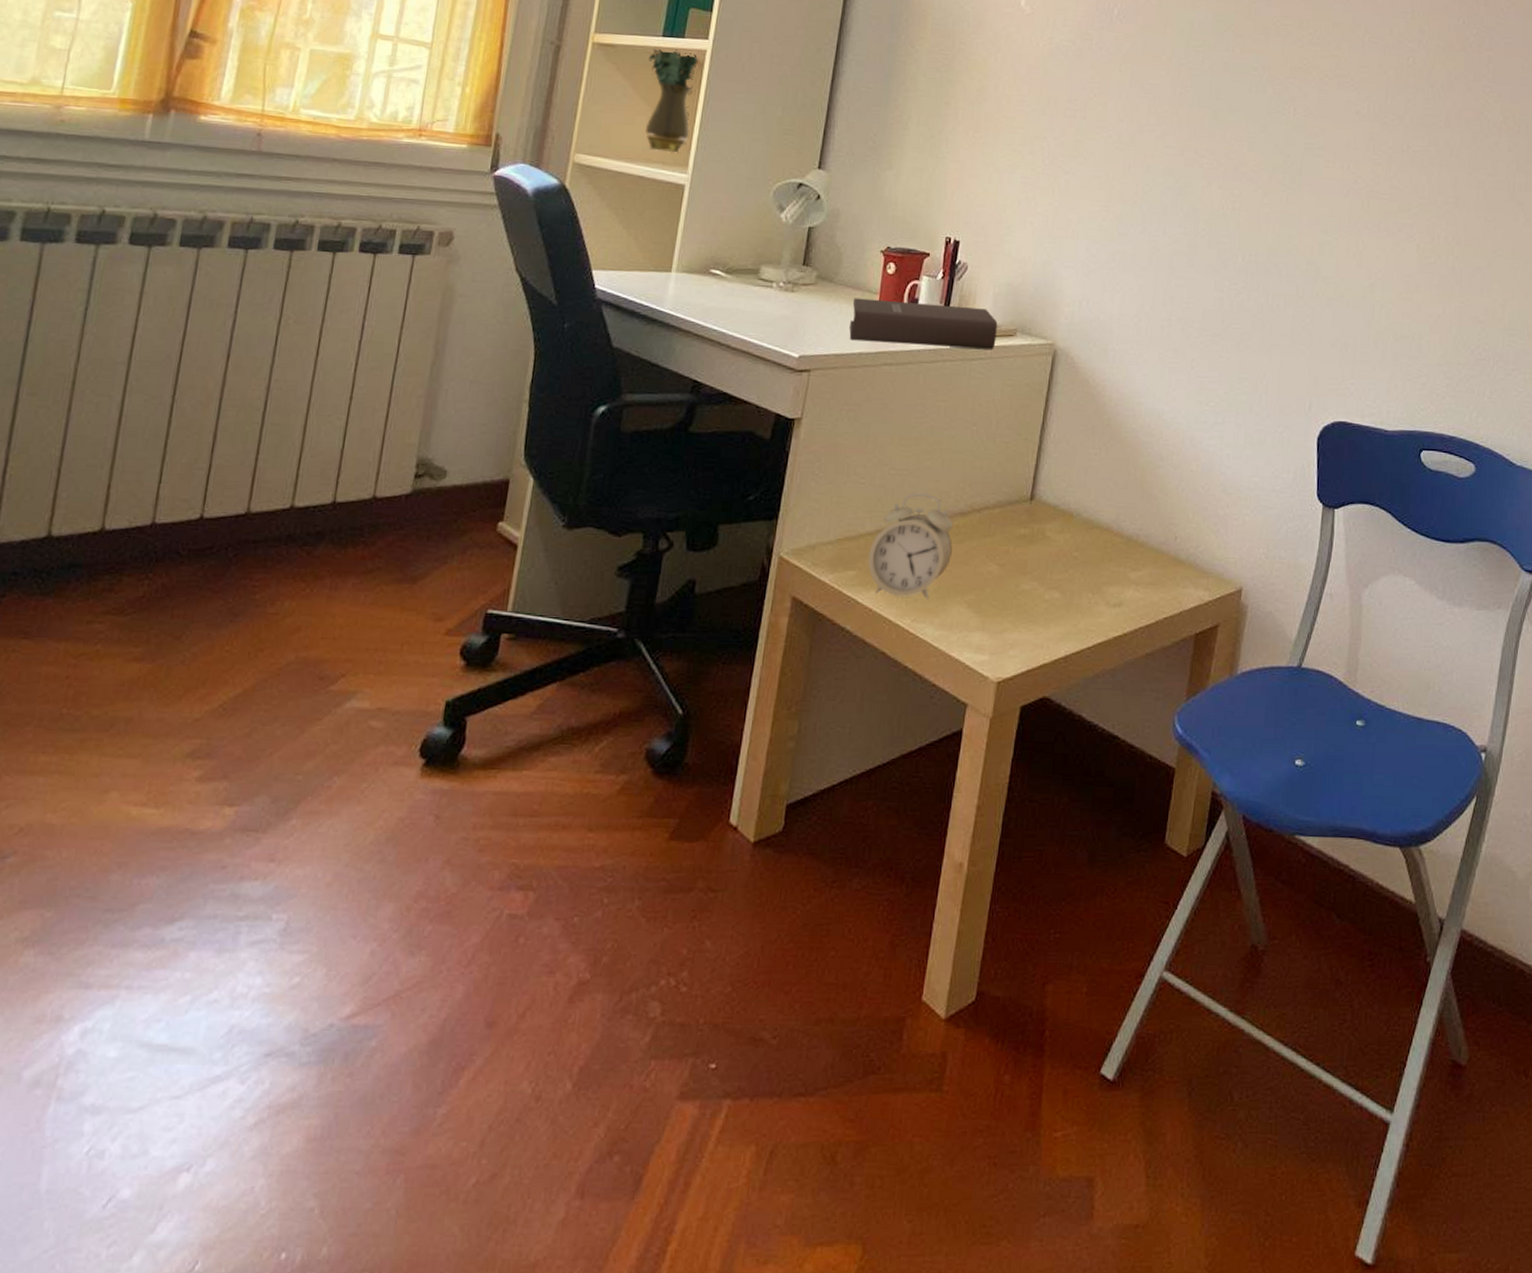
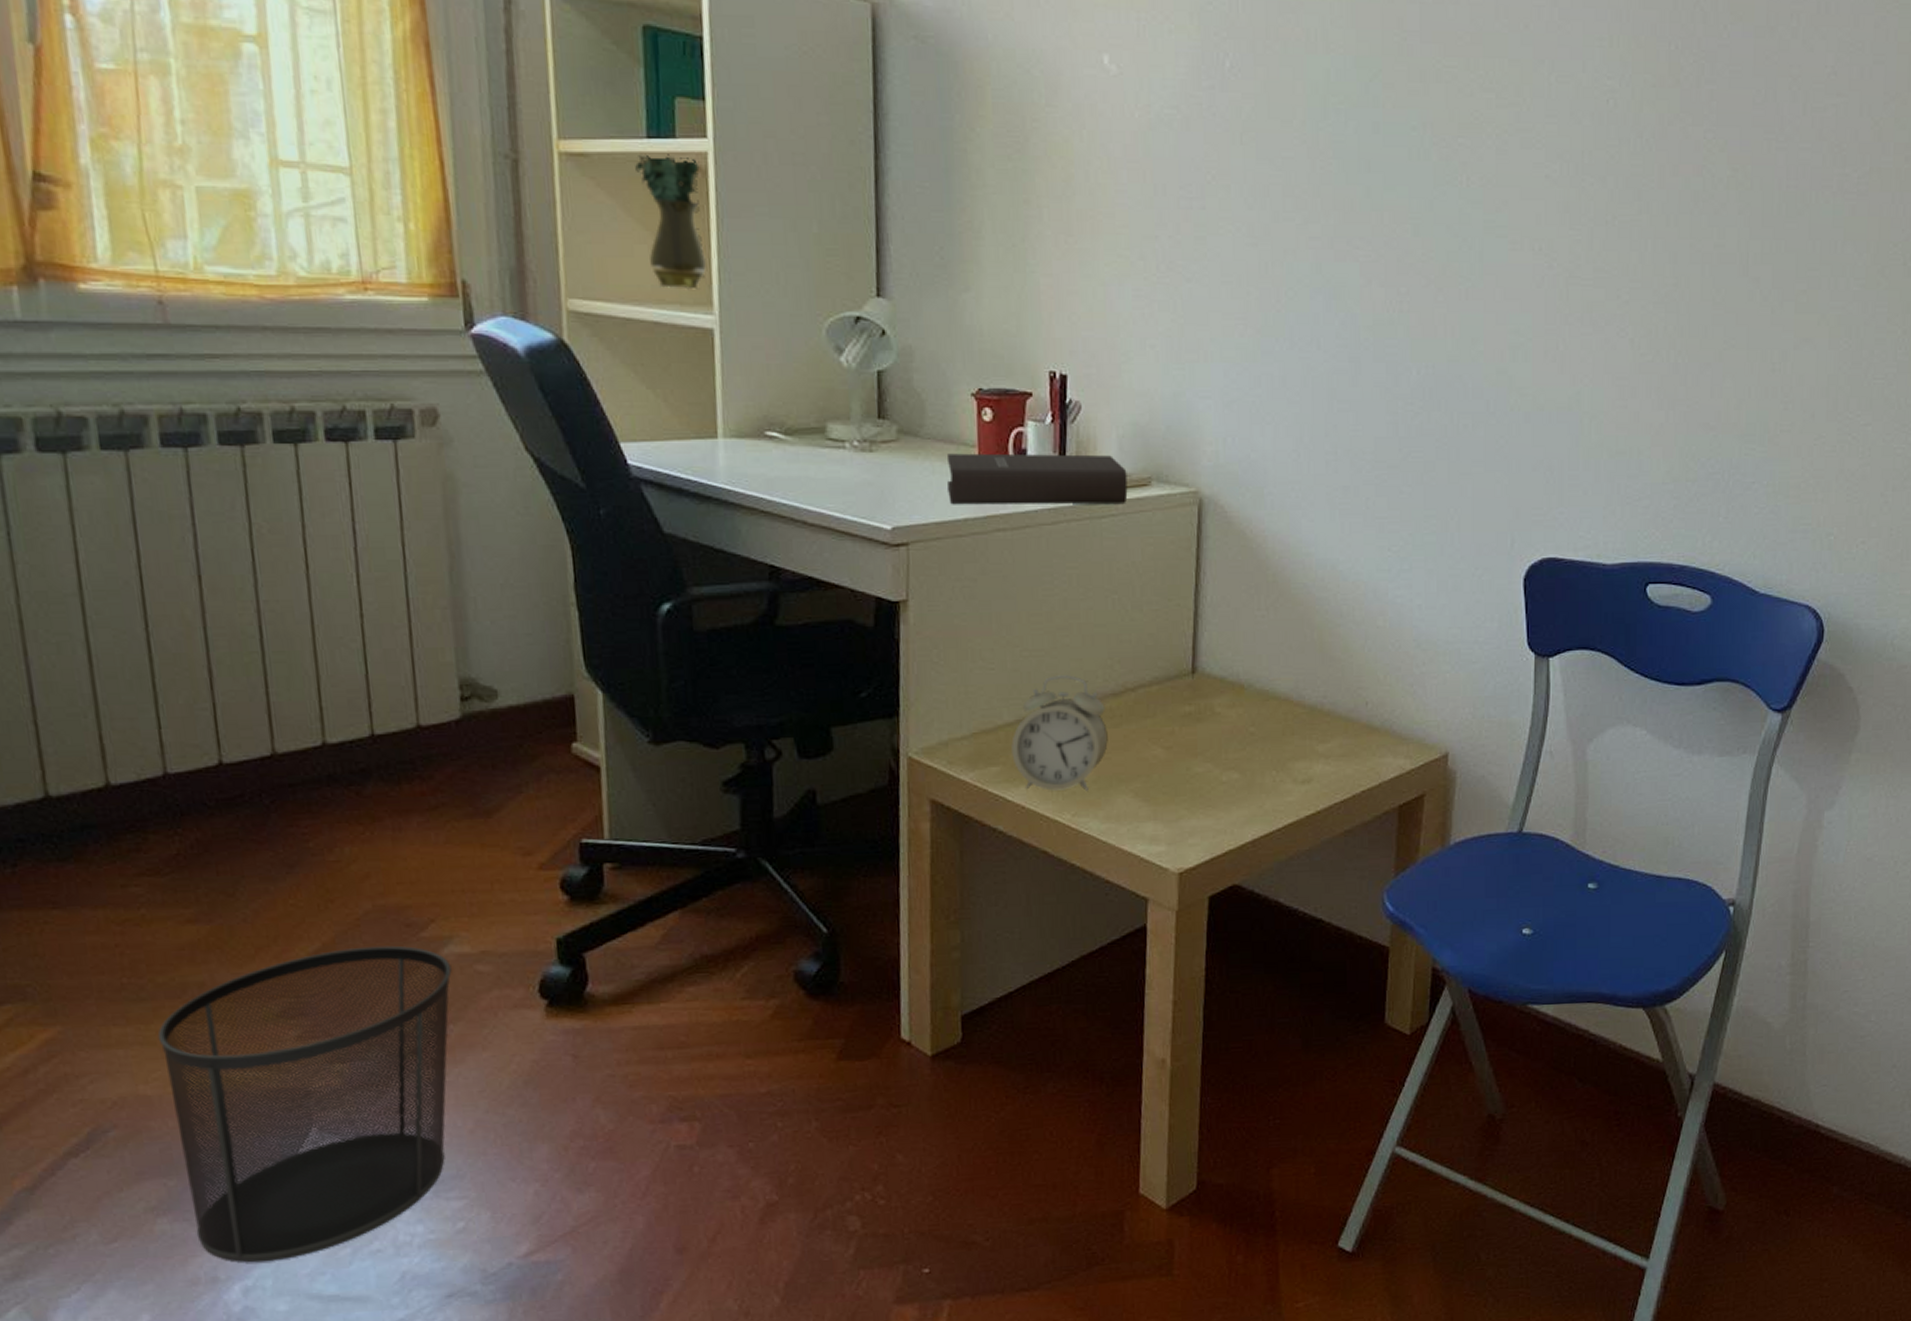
waste bin: none [55,695,349,1004] -> present [157,945,452,1263]

